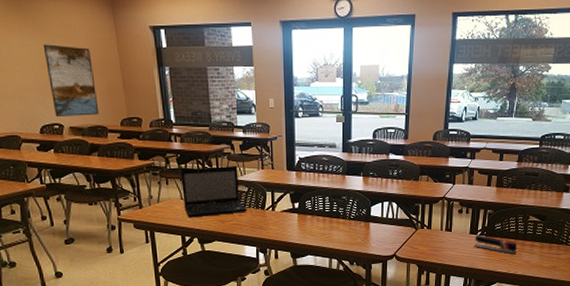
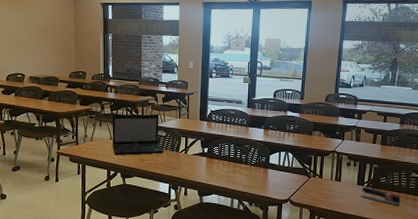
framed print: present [43,44,99,116] -> none [18,13,54,69]

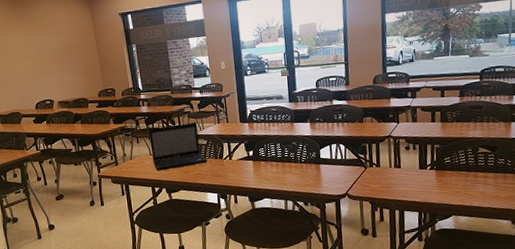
stapler: present [361,186,400,207] -> none [425,169,470,187]

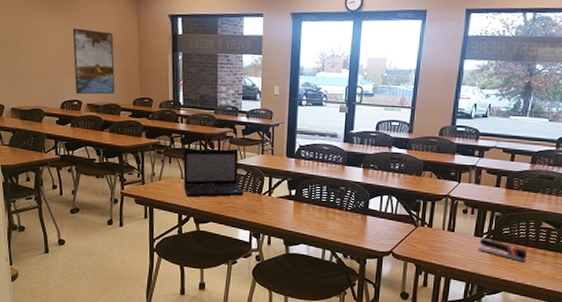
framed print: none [37,36,81,94] -> present [72,28,115,95]
stapler: none [425,169,470,187] -> present [478,237,527,263]

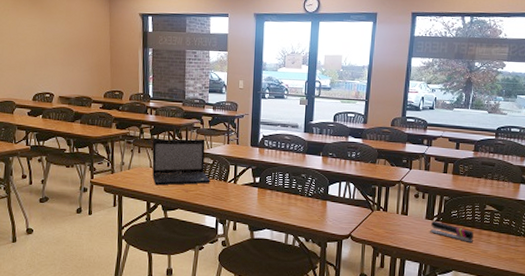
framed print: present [72,28,115,95] -> none [46,25,87,87]

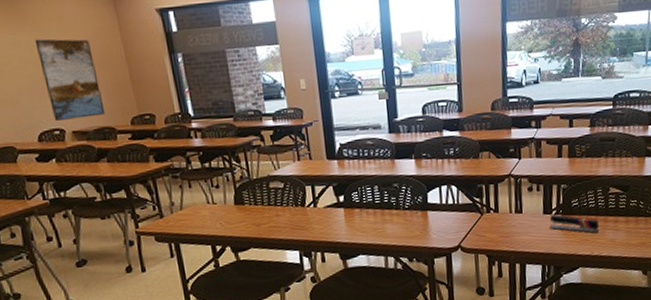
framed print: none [46,25,87,87] -> present [34,39,106,121]
laptop: present [152,138,211,186] -> none [205,158,285,224]

